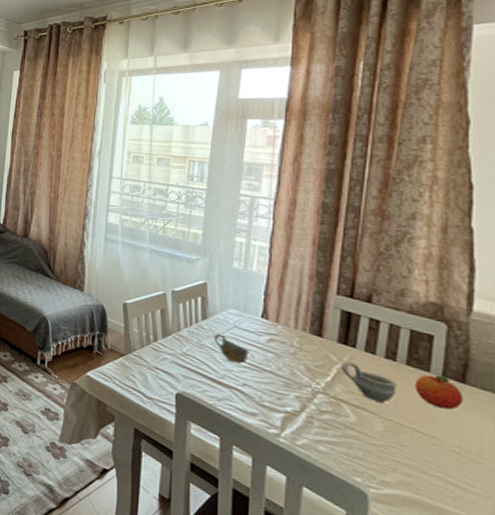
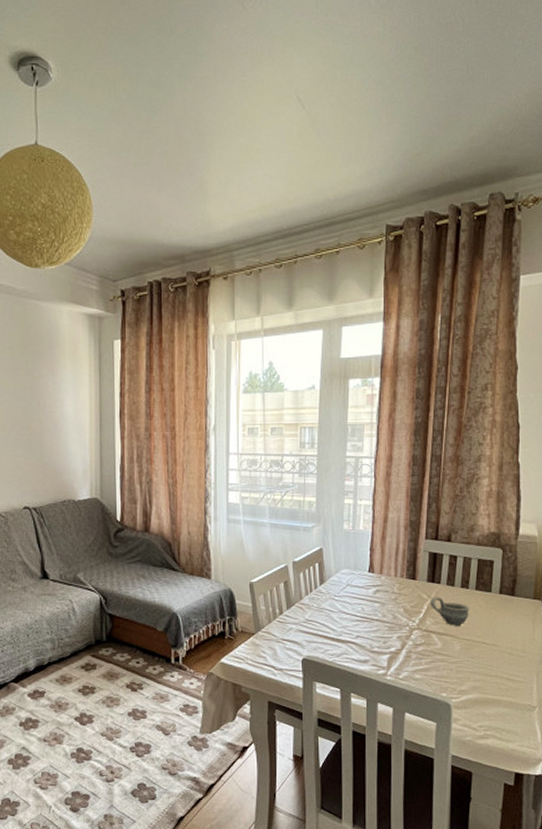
cup: present [213,333,249,364] -> none [330,594,360,619]
fruit: present [415,374,463,410] -> none [482,593,513,620]

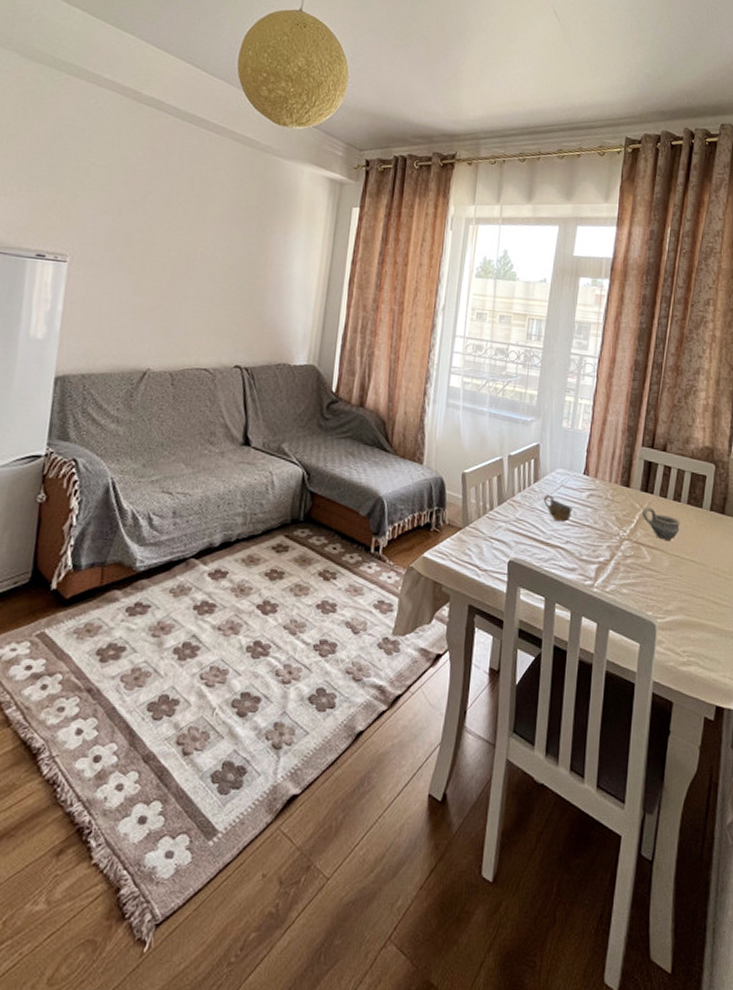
cup: none [330,594,360,619] -> present [543,494,573,522]

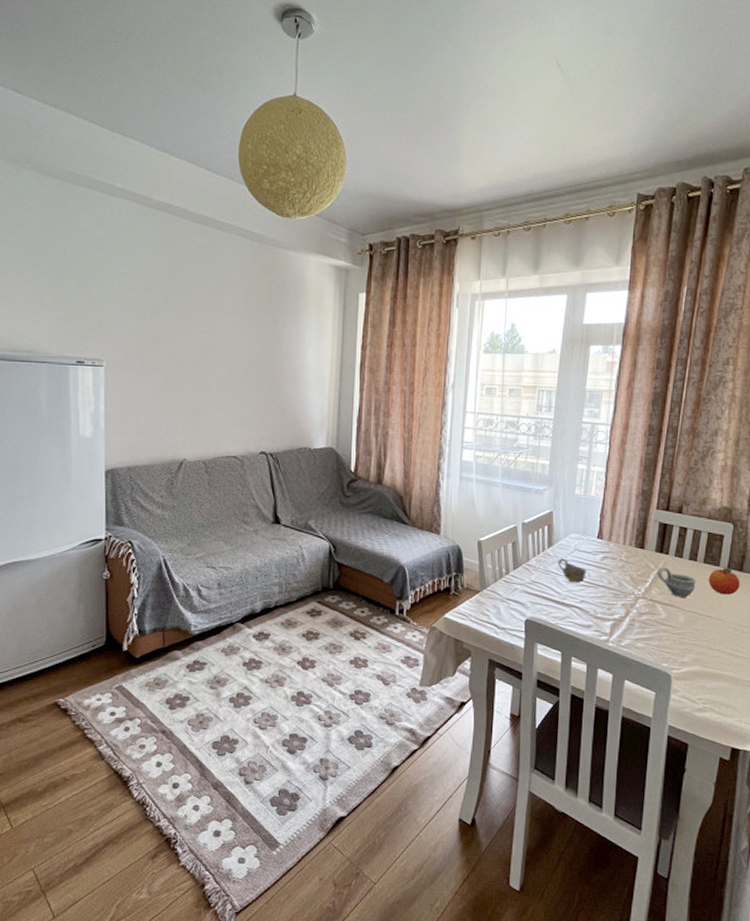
fruit: none [692,510,722,539] -> present [709,568,740,595]

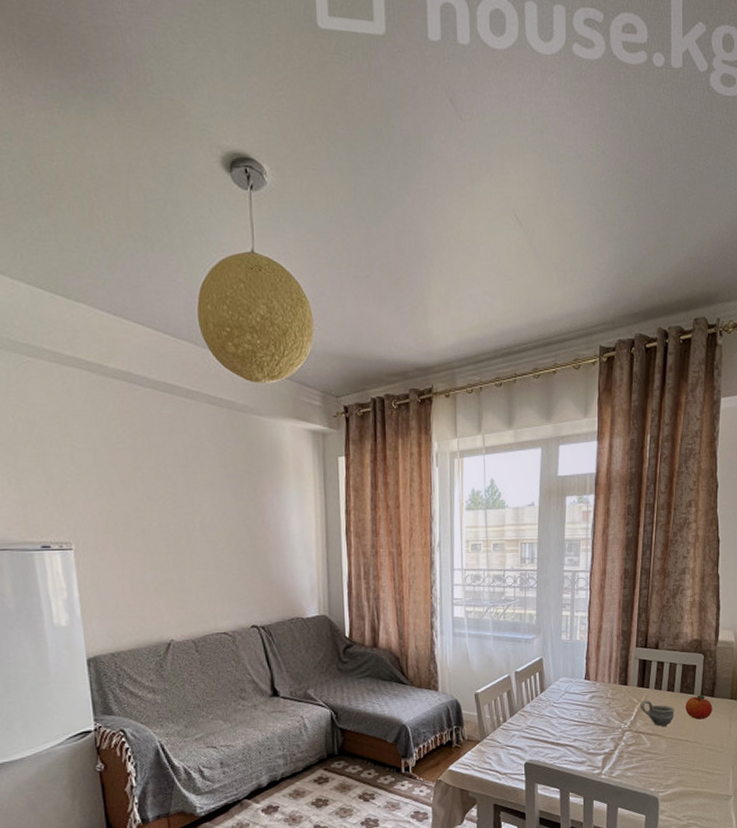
cup: present [557,558,587,583] -> none [550,701,577,724]

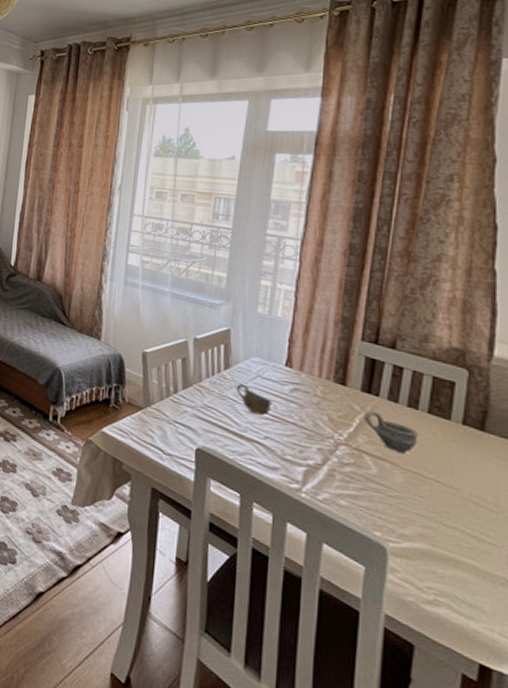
cup: none [550,701,577,724] -> present [236,383,272,416]
fruit: present [685,695,712,720] -> none [436,423,482,459]

